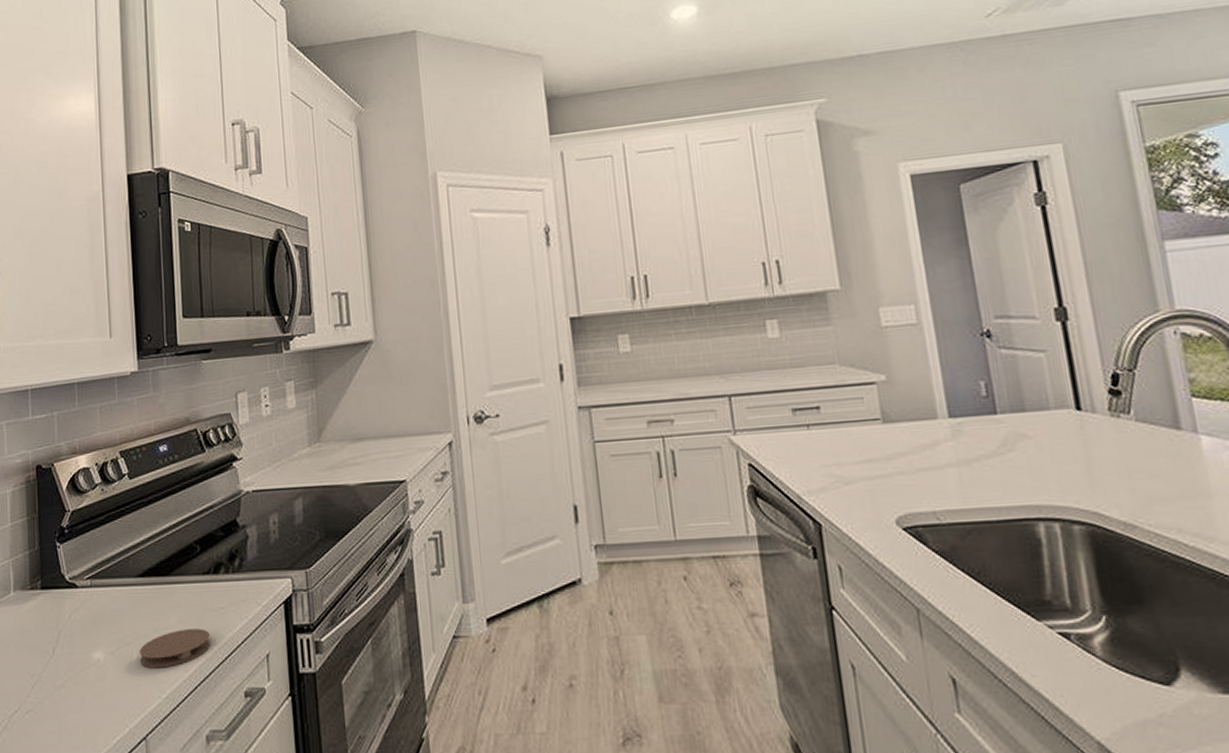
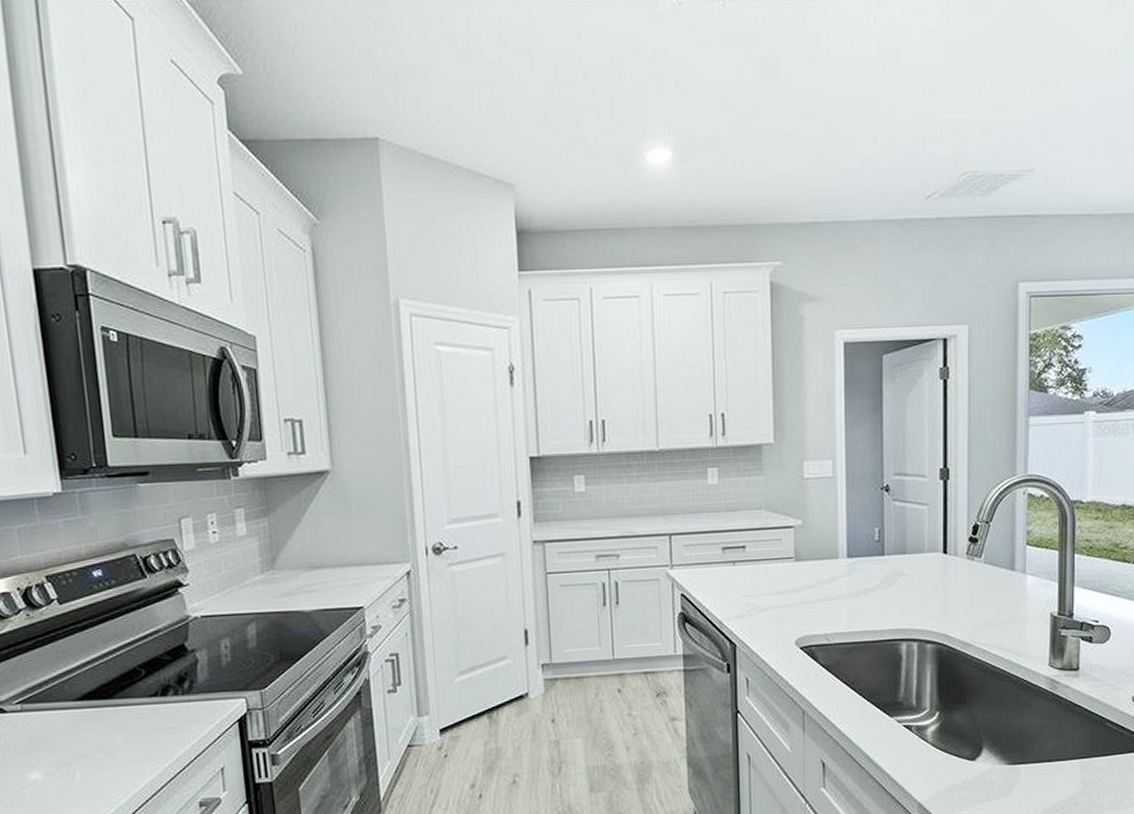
coaster: present [139,628,210,669] -> none [81,747,161,786]

